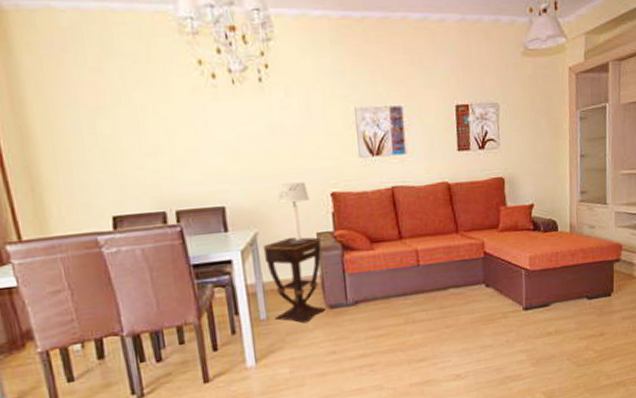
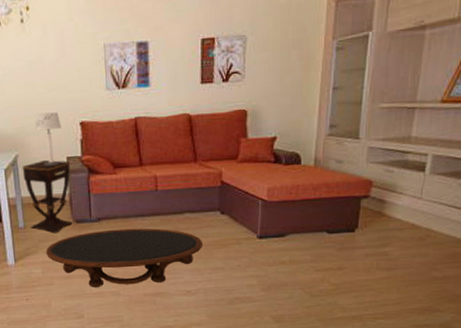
coffee table: none [294,307,471,384] -> present [46,228,204,287]

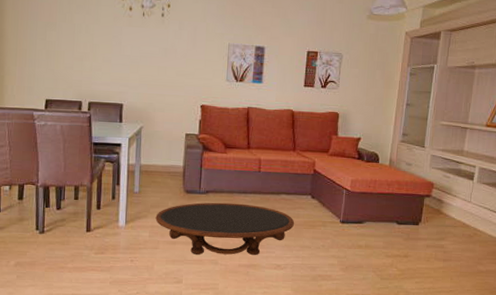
side table: present [22,160,73,234] -> none [144,134,188,201]
table lamp: present [35,112,62,166] -> none [161,93,185,140]

